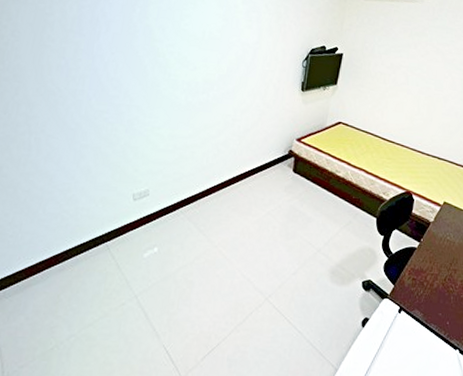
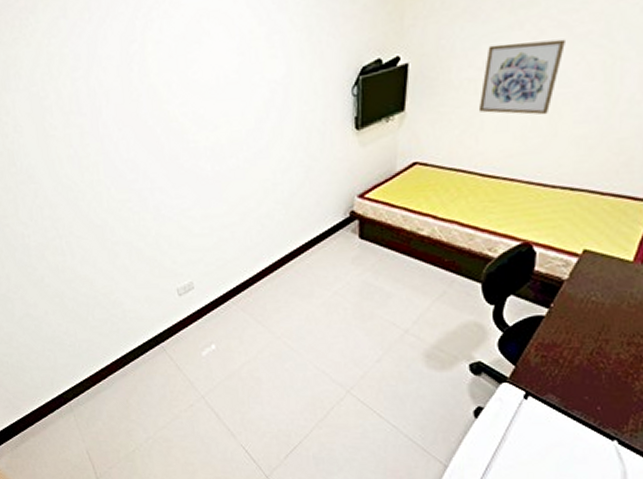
wall art: none [385,54,440,106] -> present [478,39,565,115]

